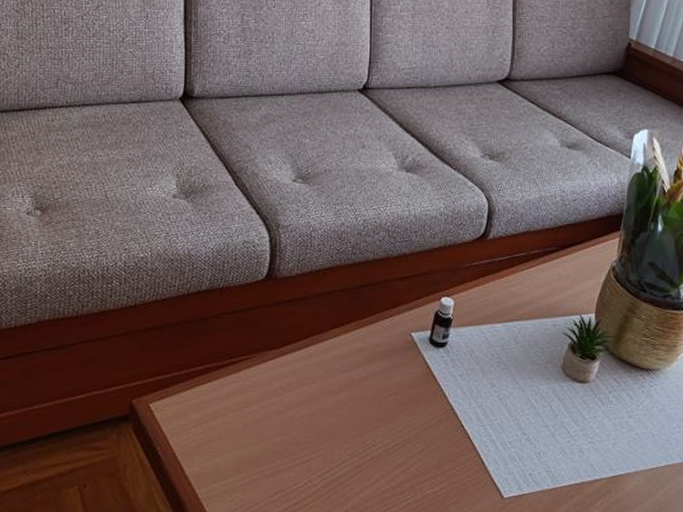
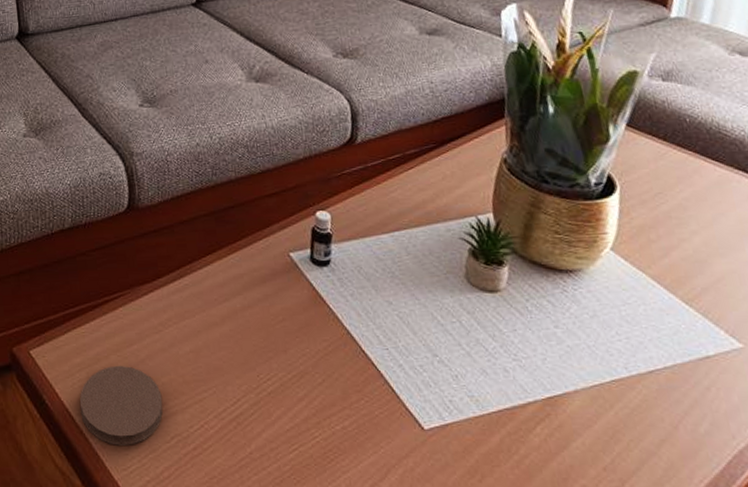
coaster: none [191,423,272,498] -> present [79,365,163,446]

